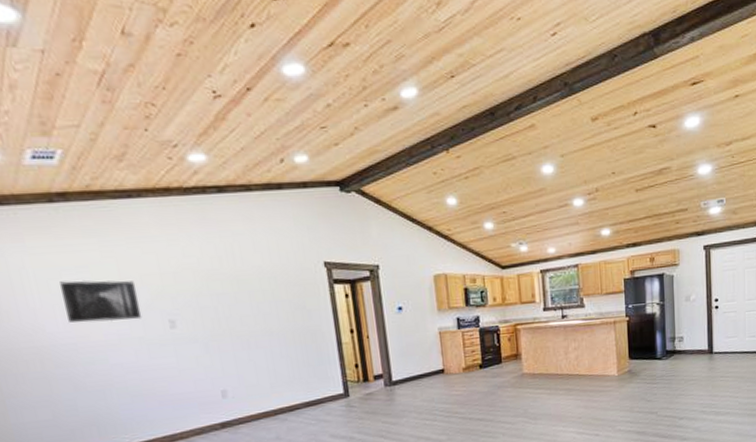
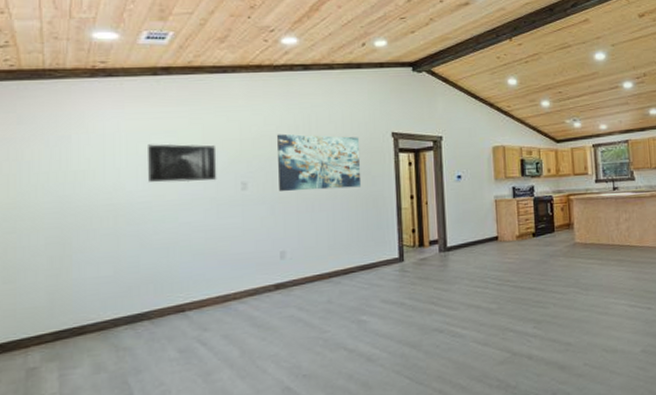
wall art: none [199,266,298,329] -> present [277,133,362,192]

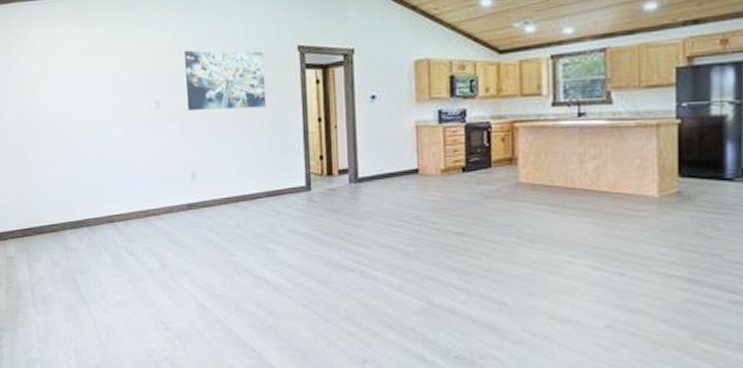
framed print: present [148,144,217,183] -> none [77,63,134,100]

